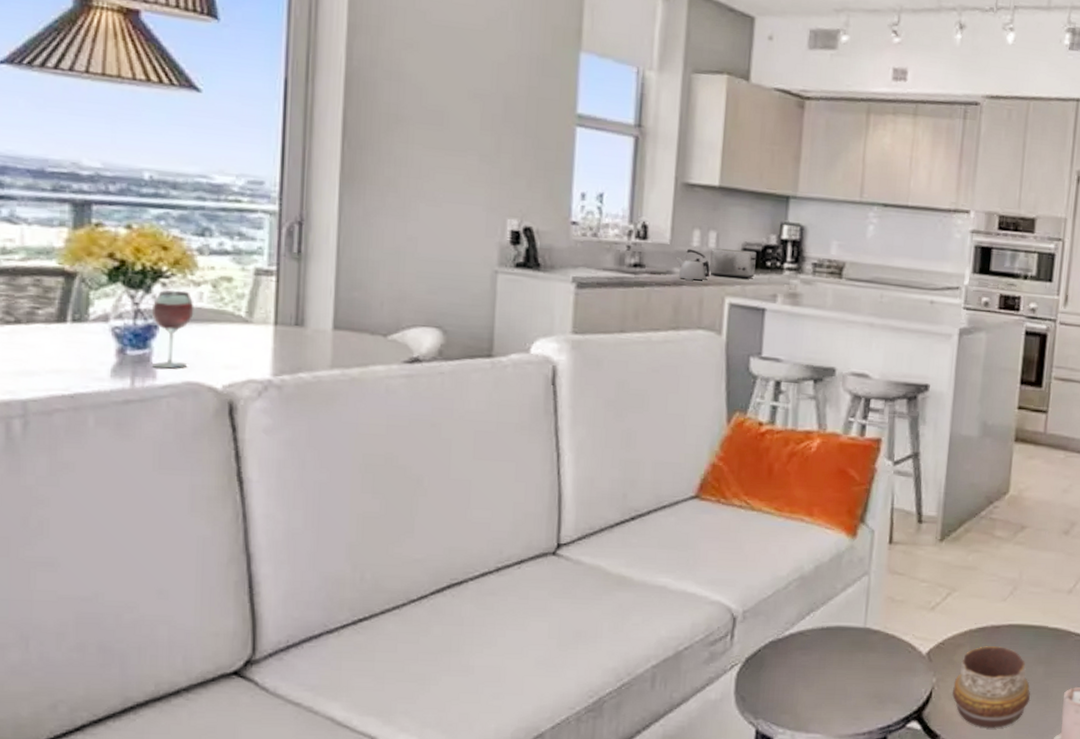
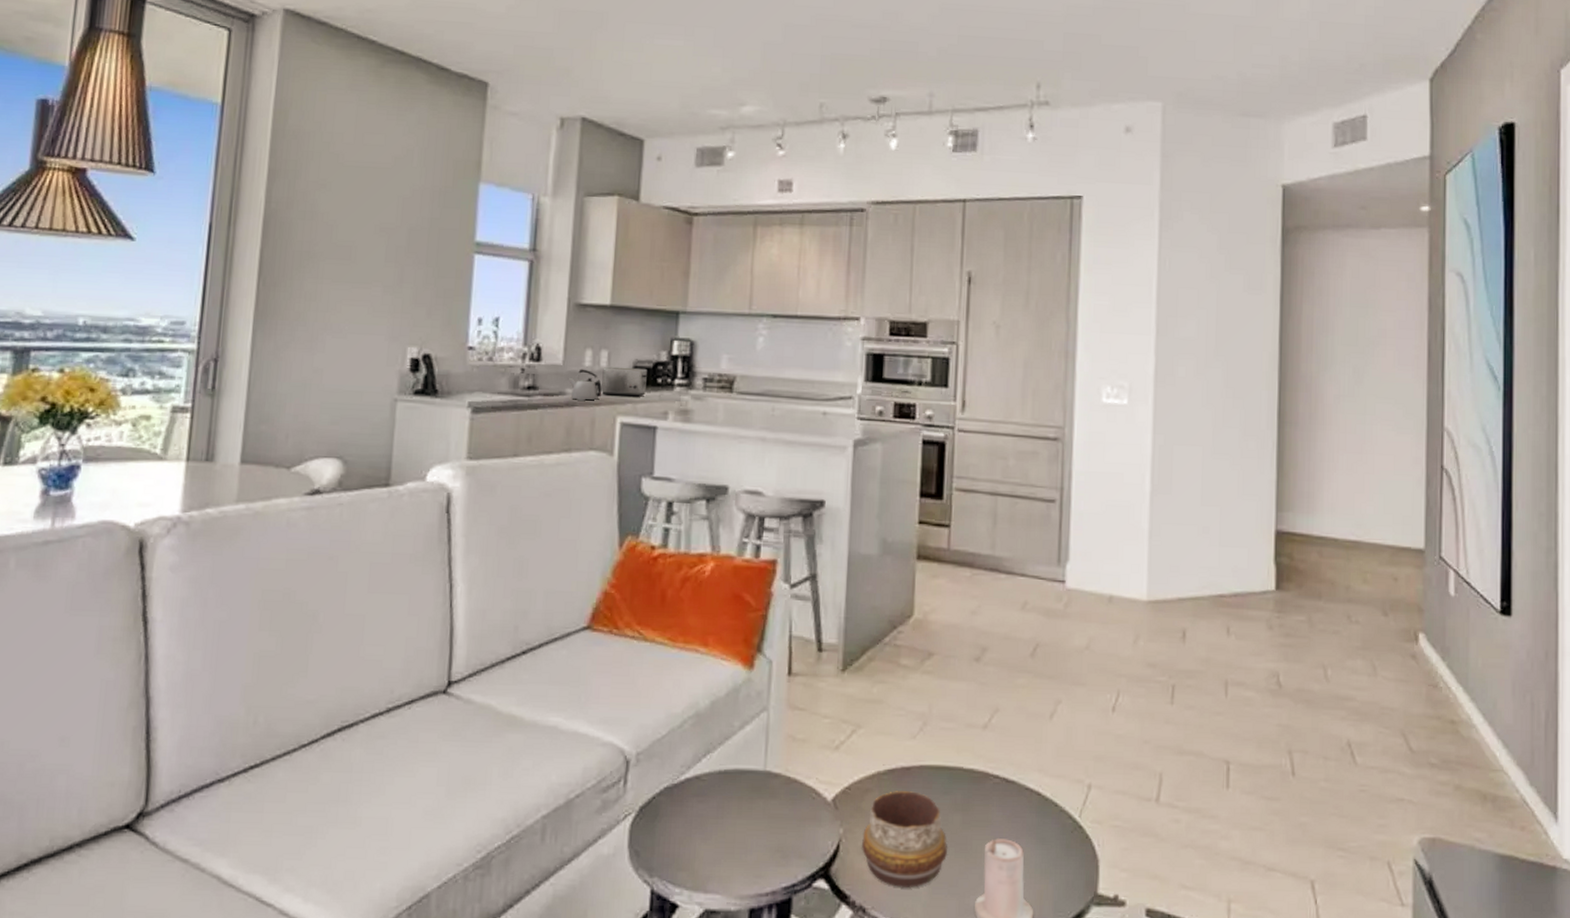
wineglass: present [151,290,194,369] -> none [72,430,115,508]

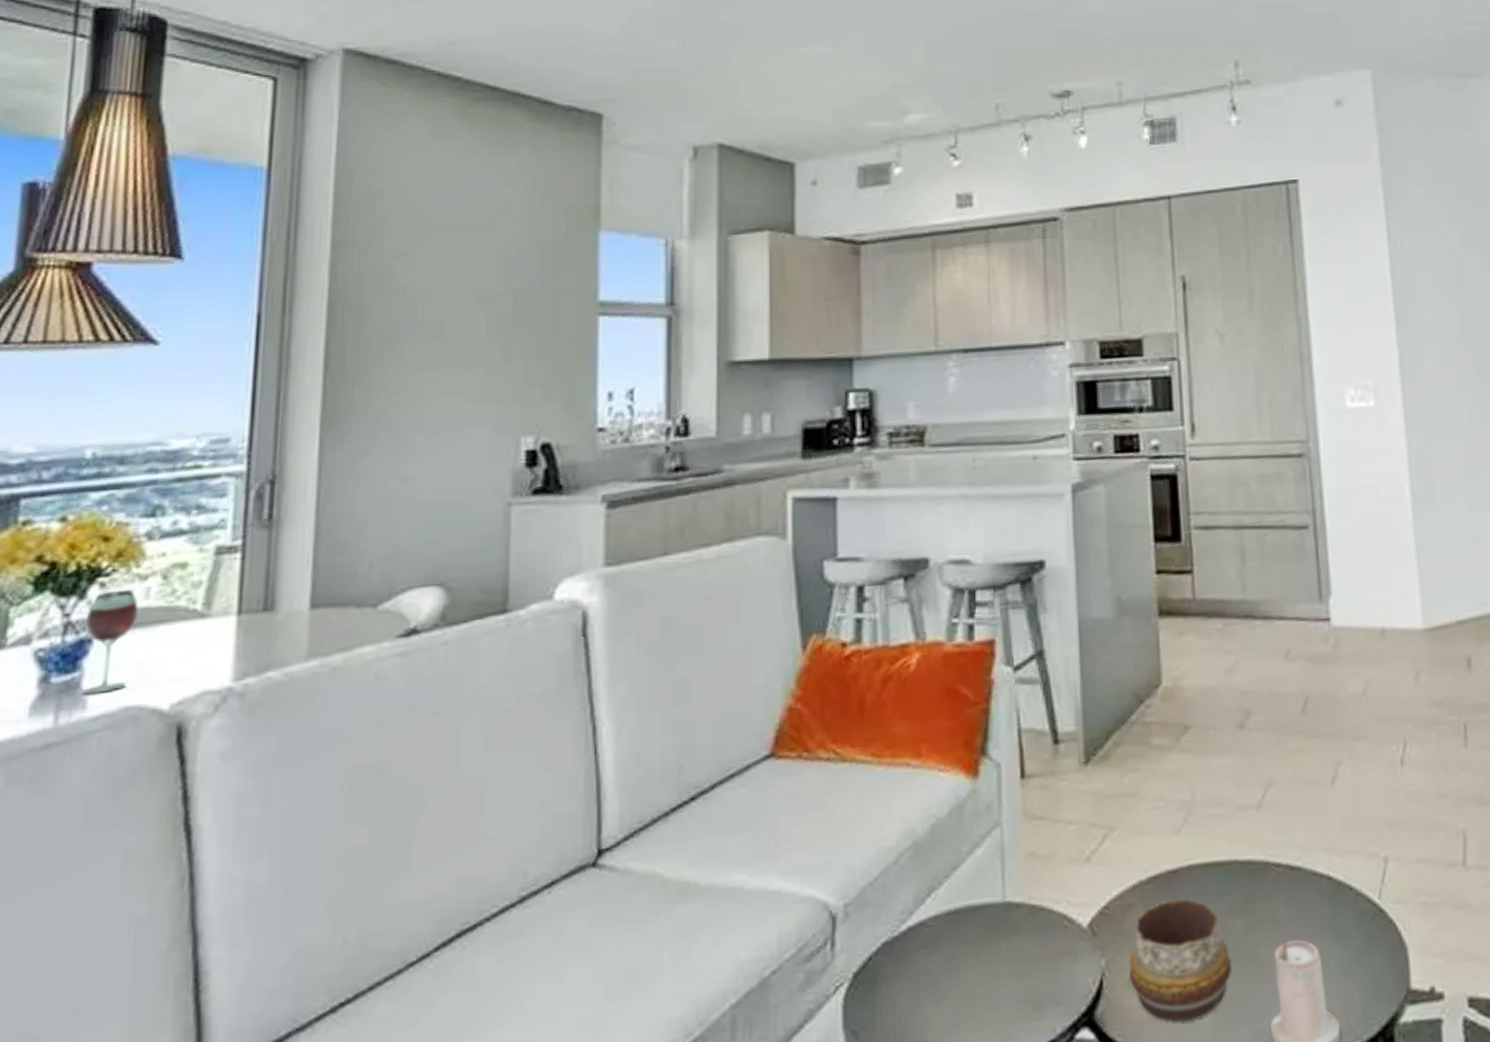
wineglass: none [72,430,115,508] -> present [82,588,139,695]
kettle: present [568,369,602,401] -> none [724,438,766,477]
toaster: present [601,366,648,397] -> none [766,429,821,467]

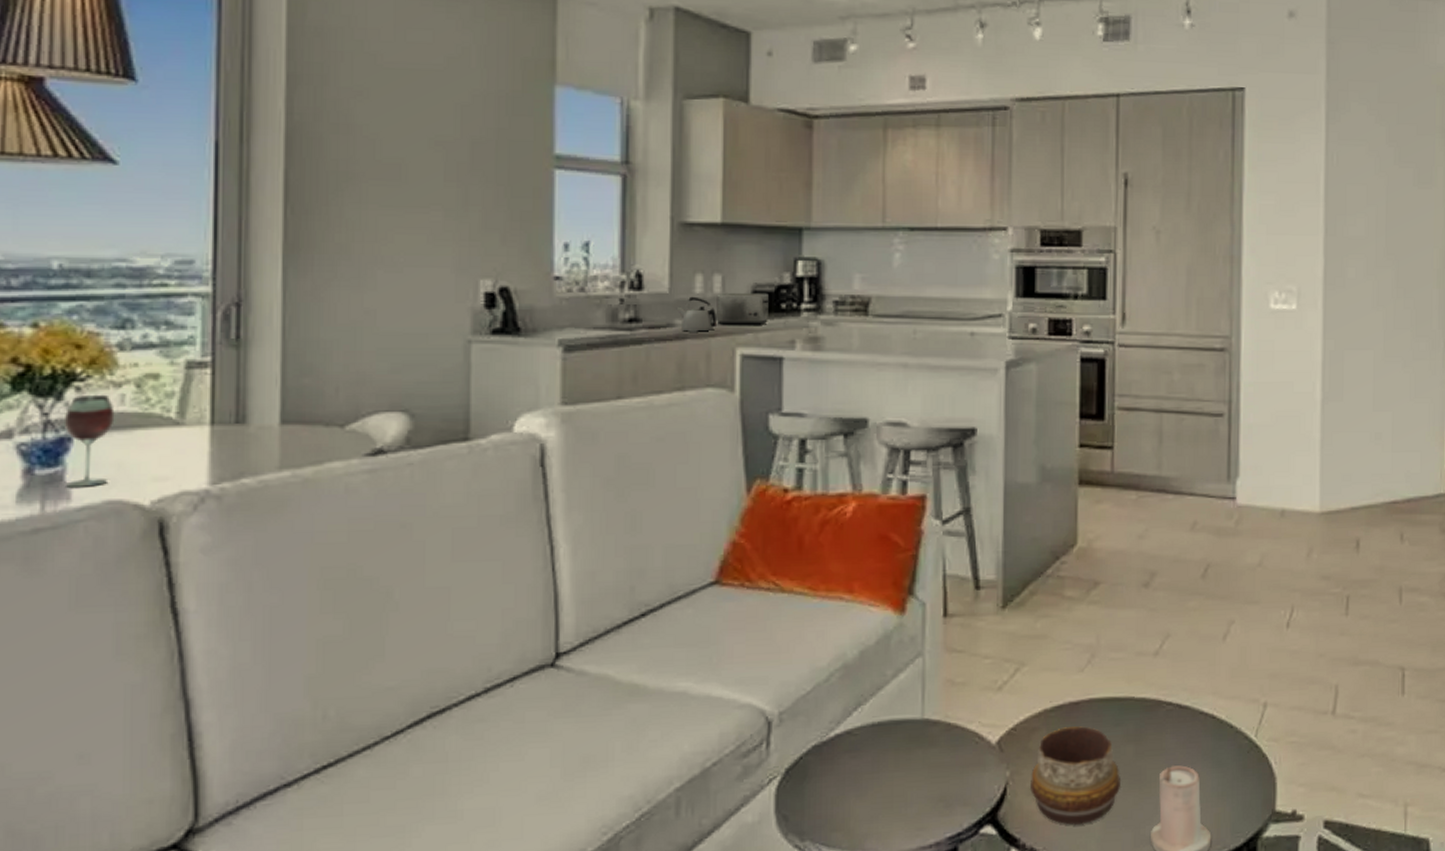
kettle: none [724,438,766,477] -> present [676,296,716,332]
toaster: none [766,429,821,467] -> present [716,292,770,325]

